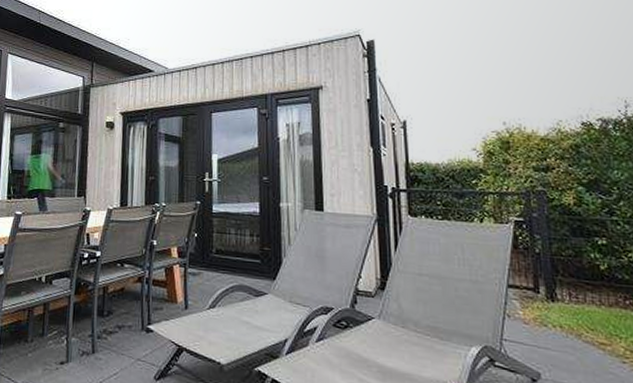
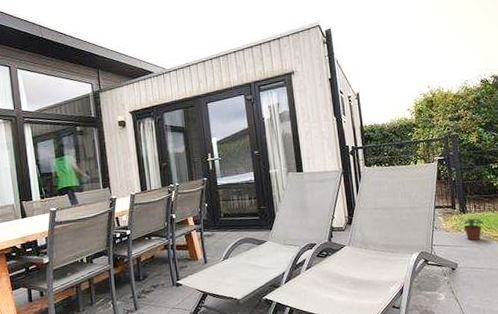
potted plant: none [544,310,583,346] -> present [459,218,483,241]

